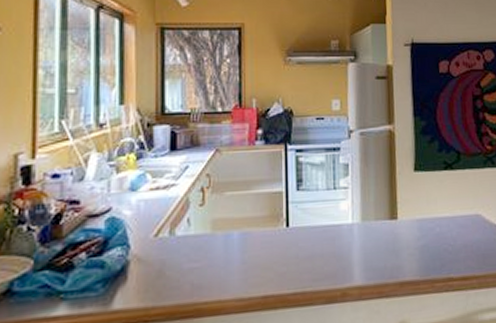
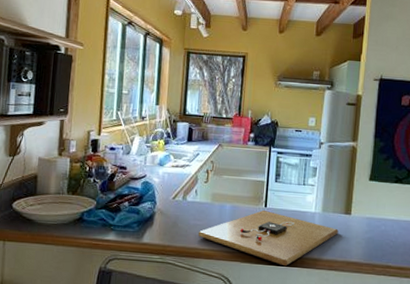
cutting board: none [196,231,385,305] -> present [198,210,339,267]

